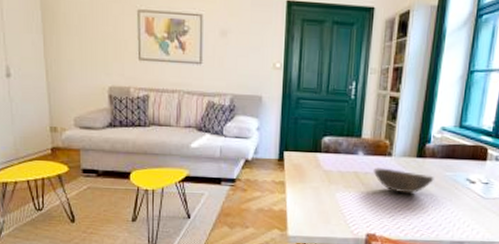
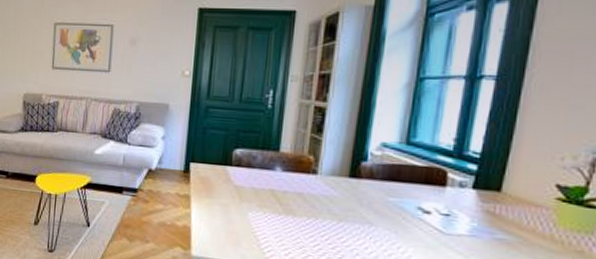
bowl: present [373,167,434,194] -> none [294,186,373,220]

